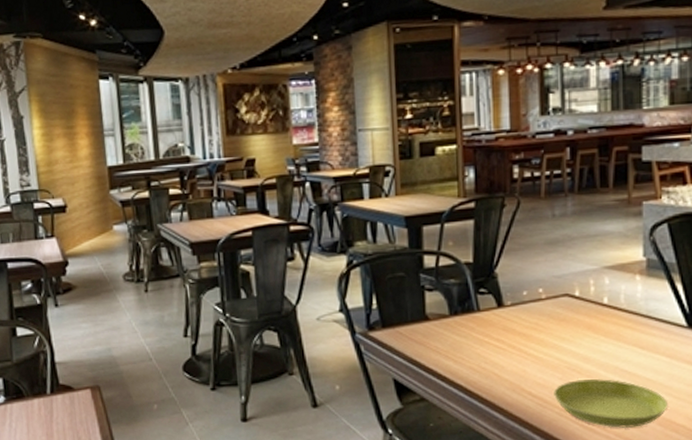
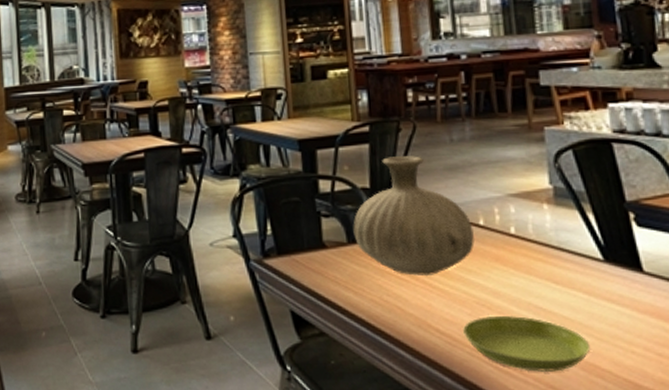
vase: none [455,231,569,345] -> present [353,156,475,277]

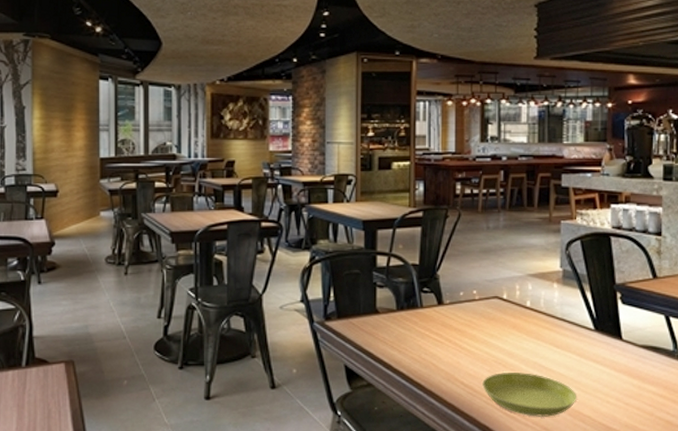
vase: present [353,156,475,277] -> none [402,239,498,339]

